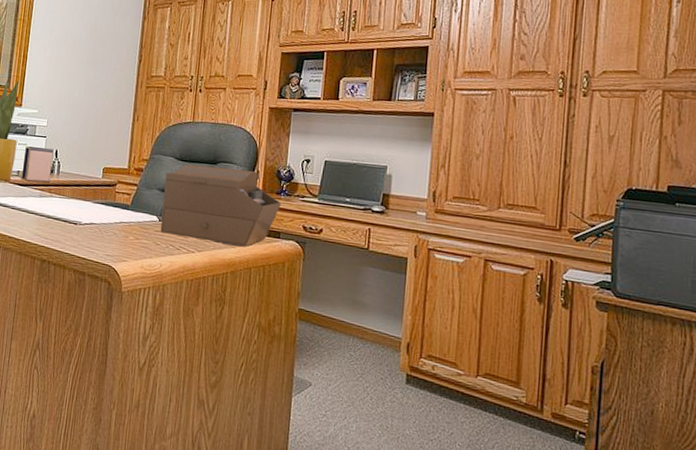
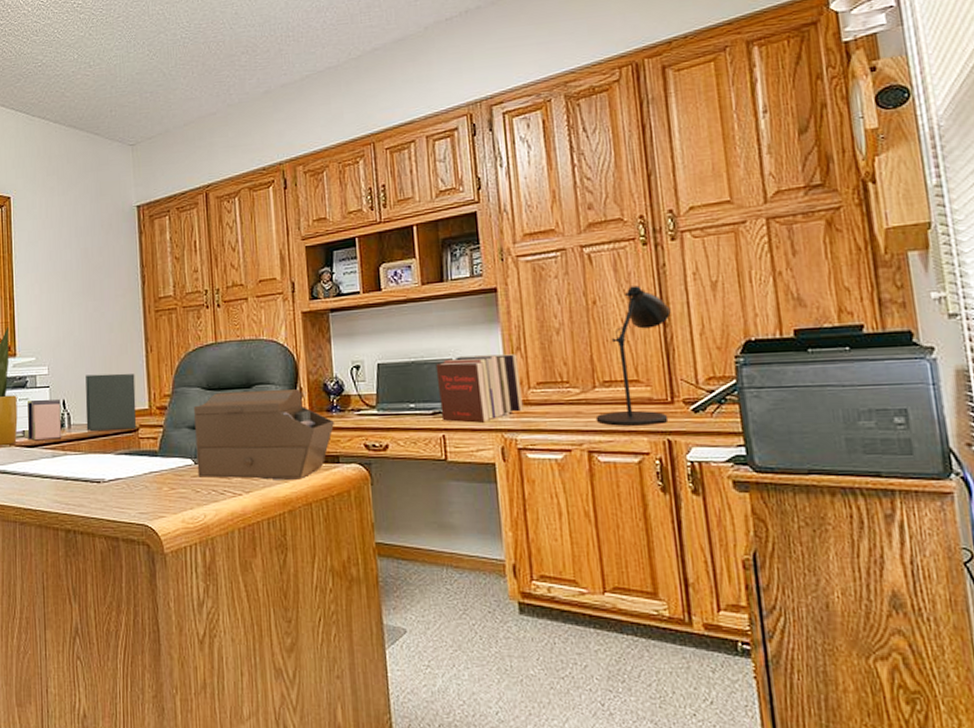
binder: none [72,132,121,184] -> present [85,373,137,432]
books: none [370,165,441,224] -> present [435,354,524,424]
desk lamp: none [495,129,572,247] -> present [595,285,671,427]

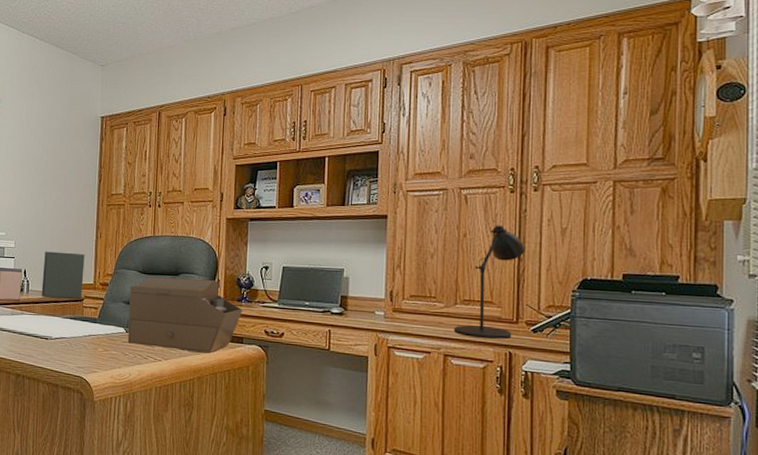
books: present [435,354,524,424] -> none [329,268,397,324]

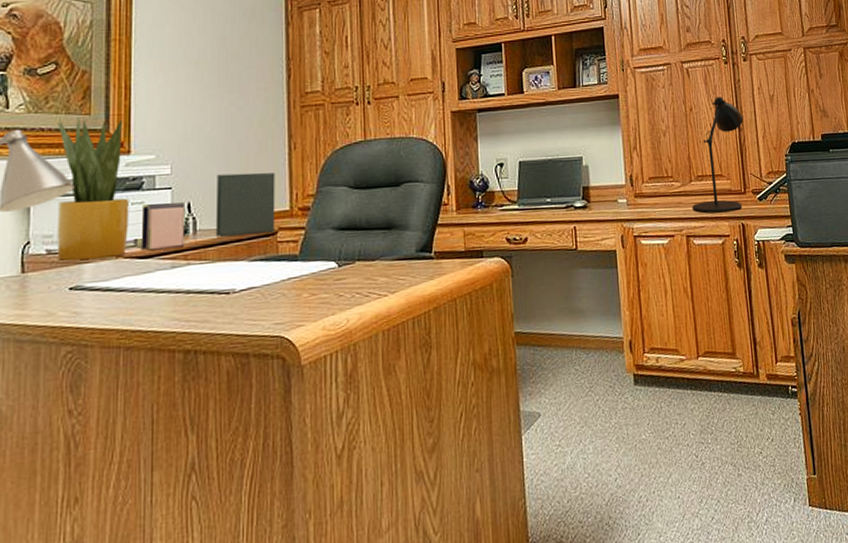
sewing box: present [127,277,243,354] -> none [340,187,480,281]

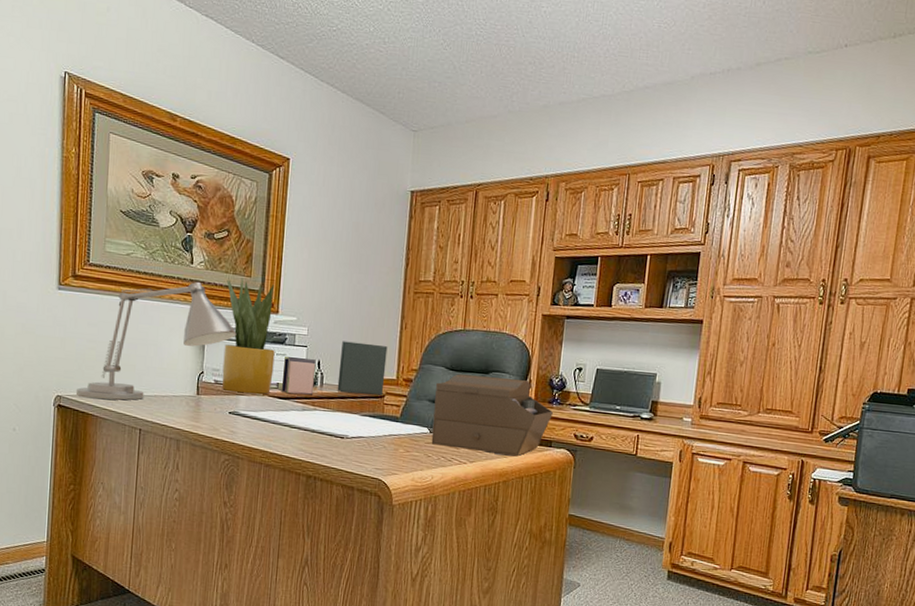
sewing box: none [340,187,480,281] -> present [431,374,554,457]
desk lamp: present [692,97,744,214] -> none [754,336,827,448]

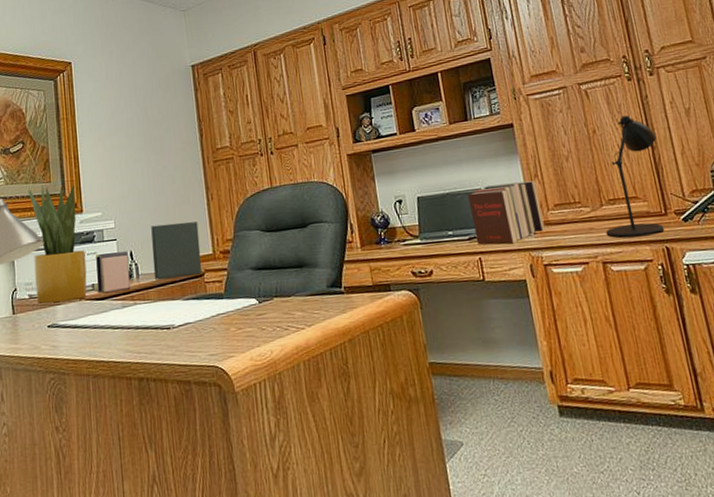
sewing box: present [431,374,554,457] -> none [255,225,384,316]
books: none [639,372,707,430] -> present [467,180,546,246]
desk lamp: none [754,336,827,448] -> present [605,115,665,239]

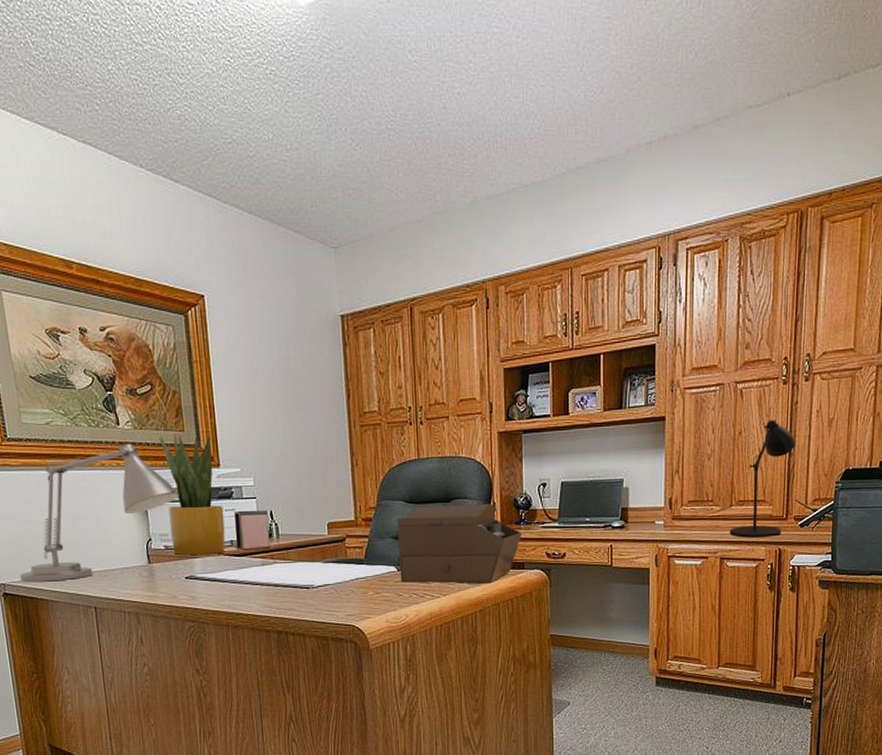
binder: present [151,222,202,280] -> none [292,486,343,542]
sewing box: none [255,225,384,316] -> present [397,504,523,584]
books: present [467,180,546,246] -> none [609,476,676,536]

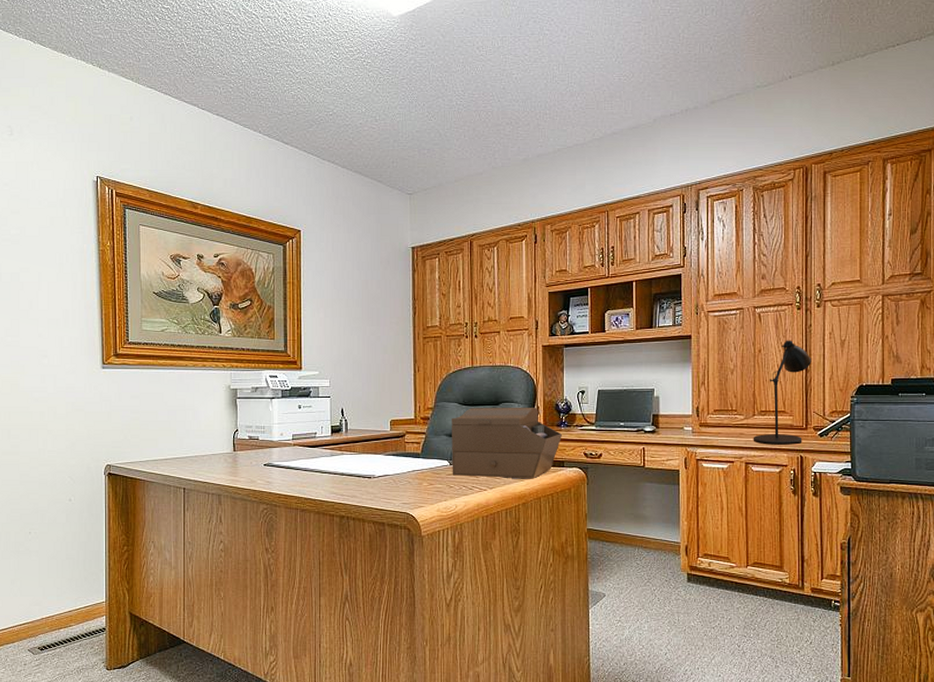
desk lamp: present [19,444,180,583] -> none [123,349,265,464]
planter: present [159,433,226,556] -> none [253,341,301,446]
books: present [230,508,271,550] -> none [305,406,340,442]

